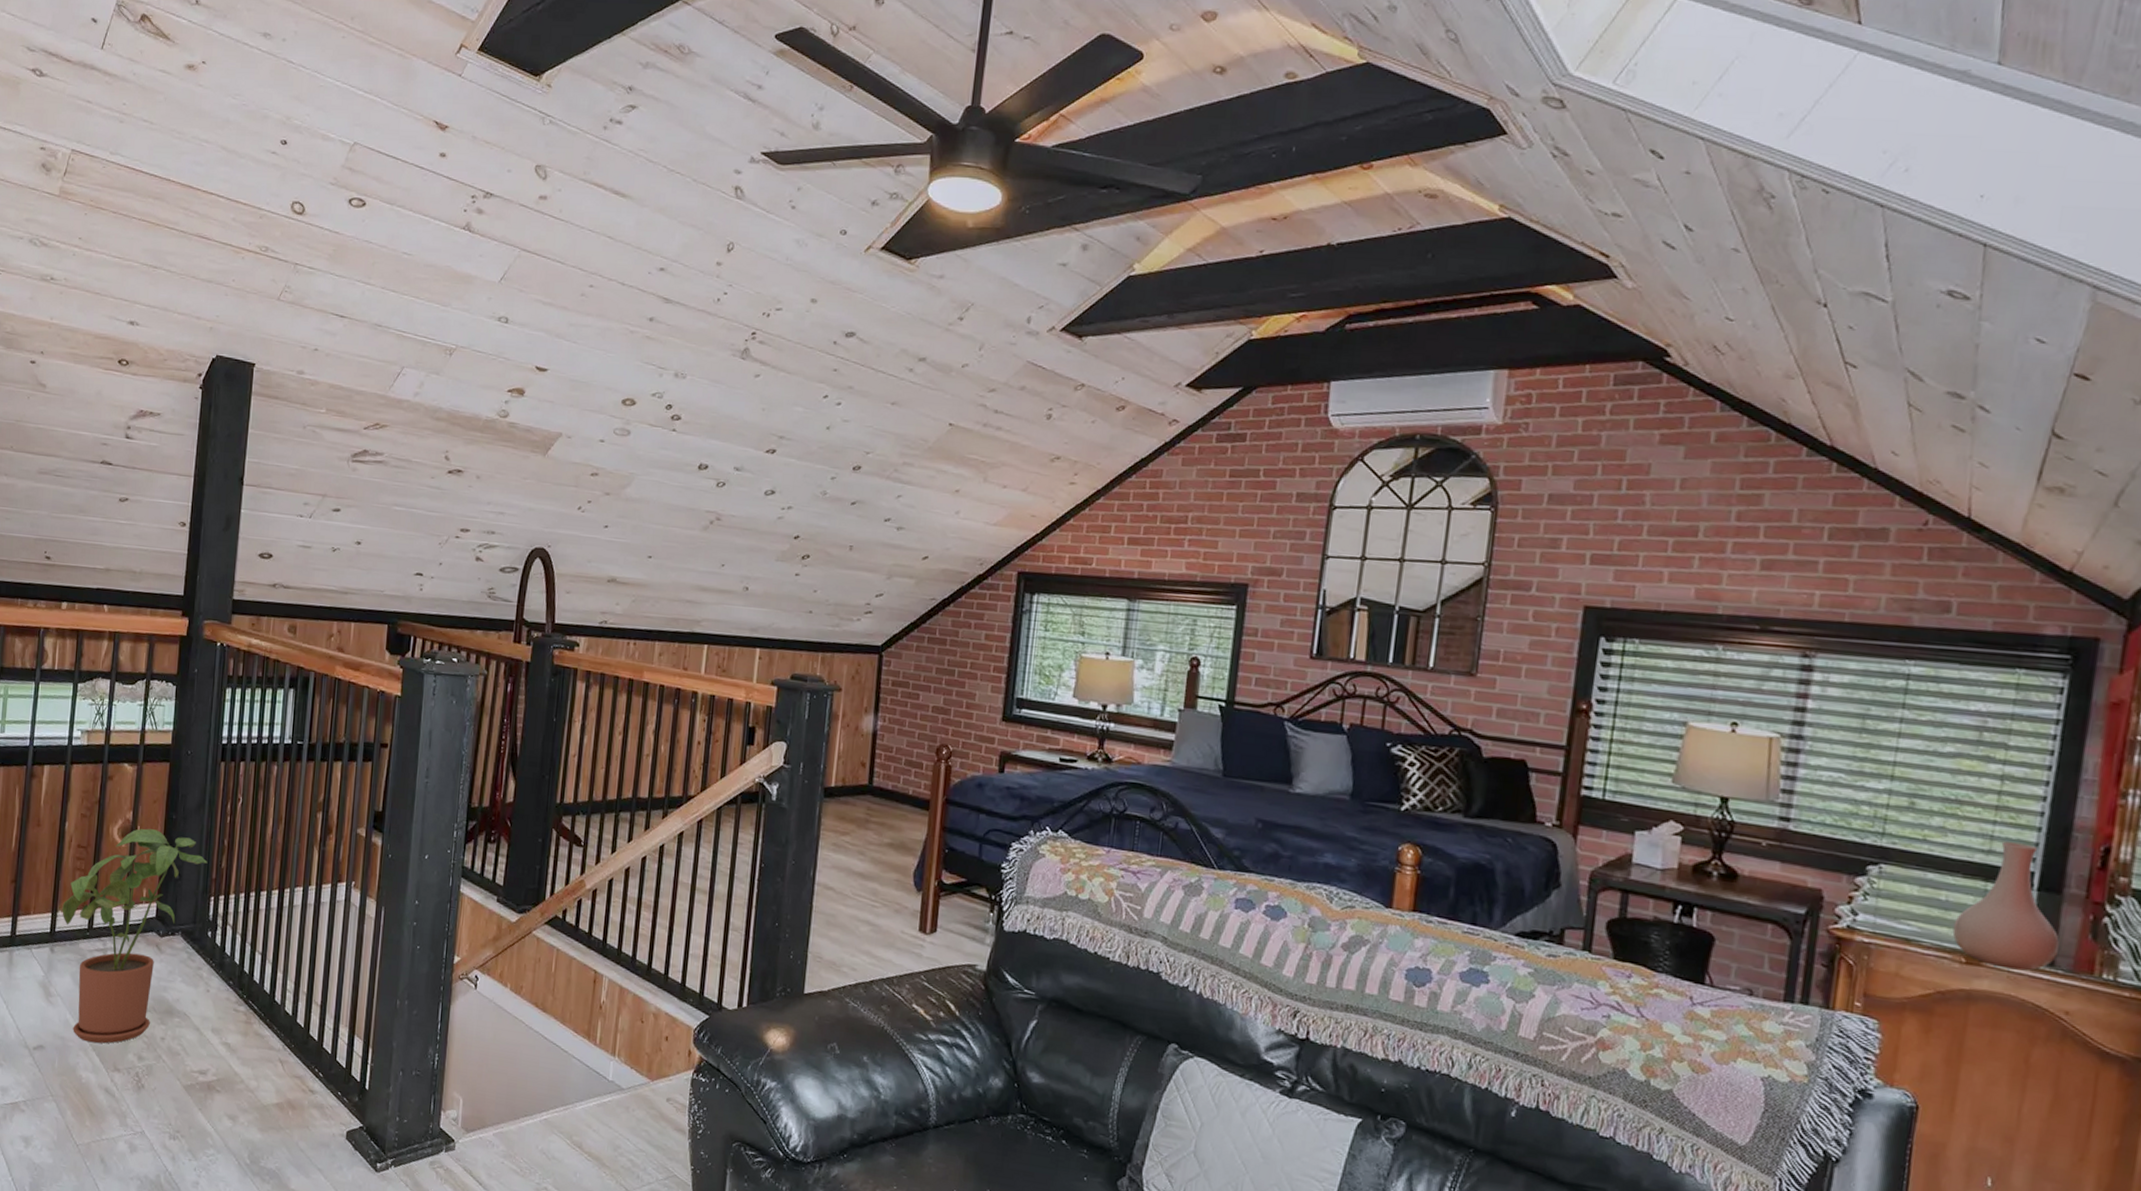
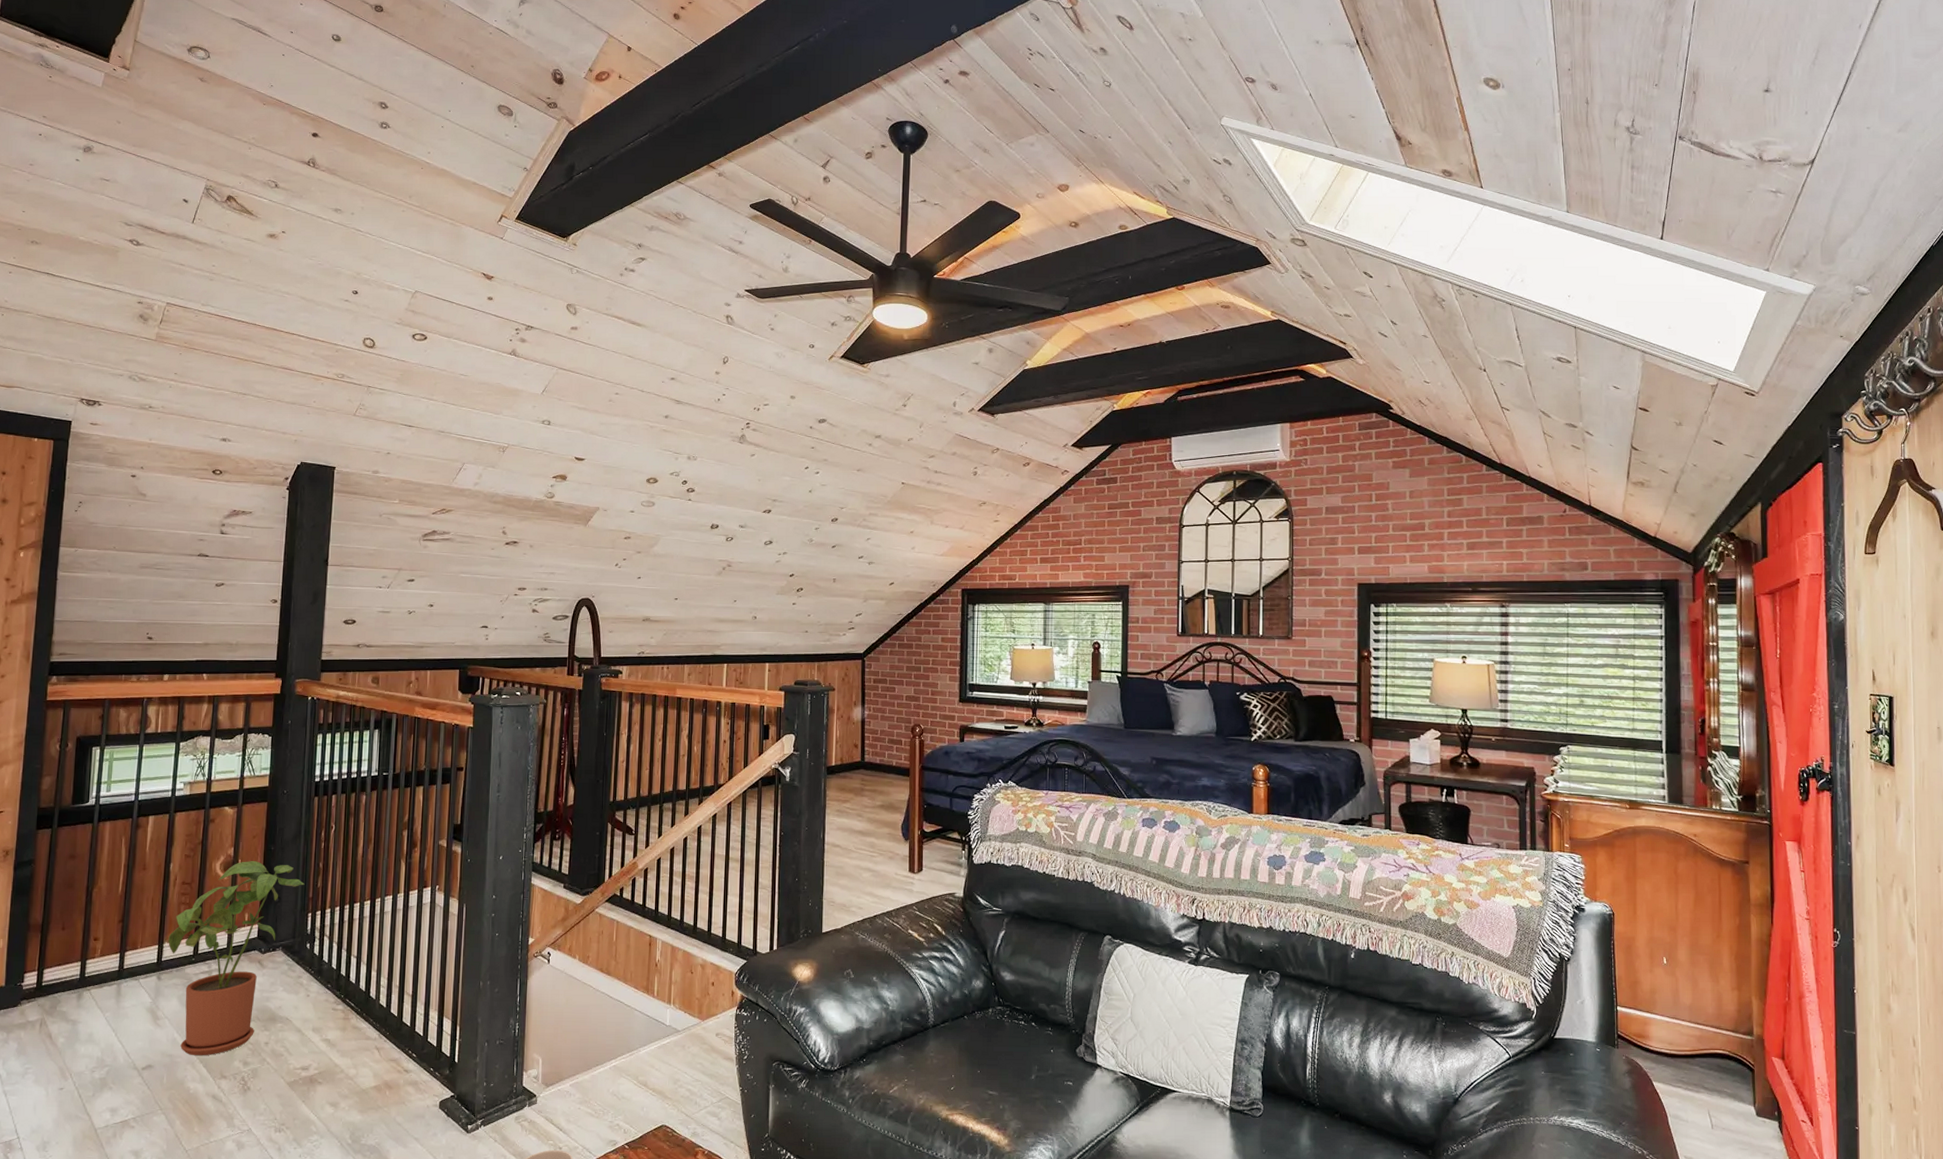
vase: present [1952,841,2060,971] -> none [1618,722,1685,809]

